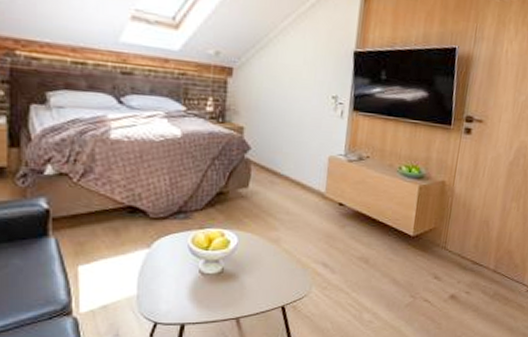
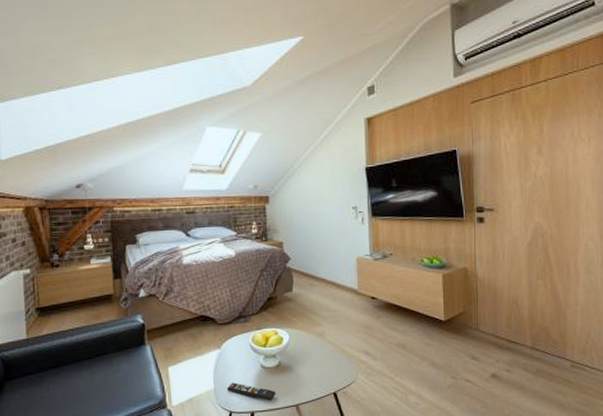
remote control: none [153,289,214,313] -> present [226,382,276,402]

